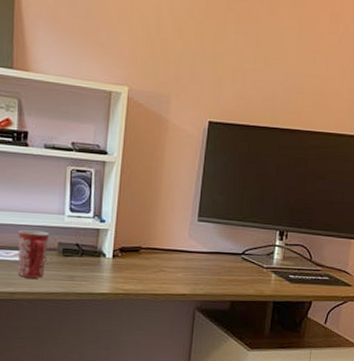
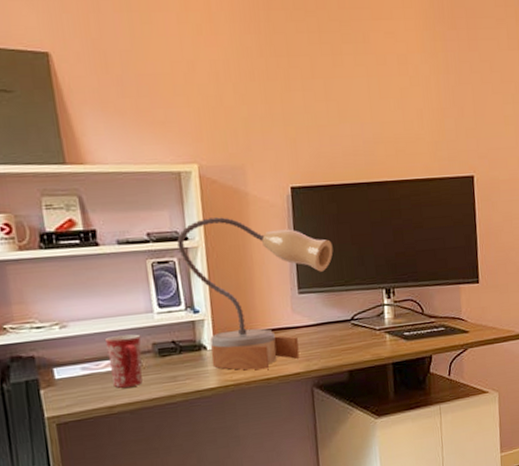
table lamp: none [97,137,238,285] -> present [177,217,333,370]

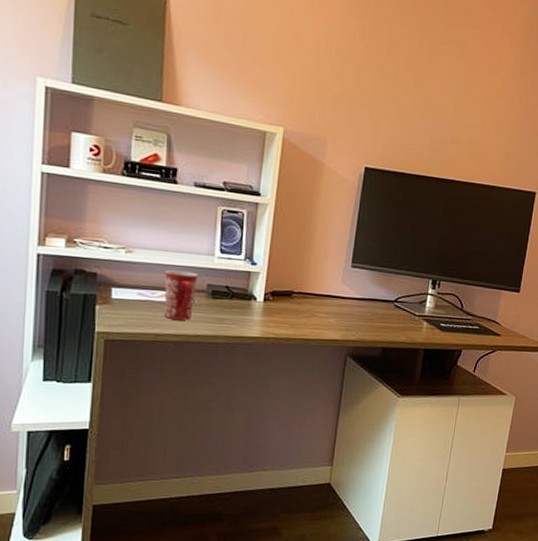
table lamp: present [177,217,333,370] -> none [249,179,392,330]

